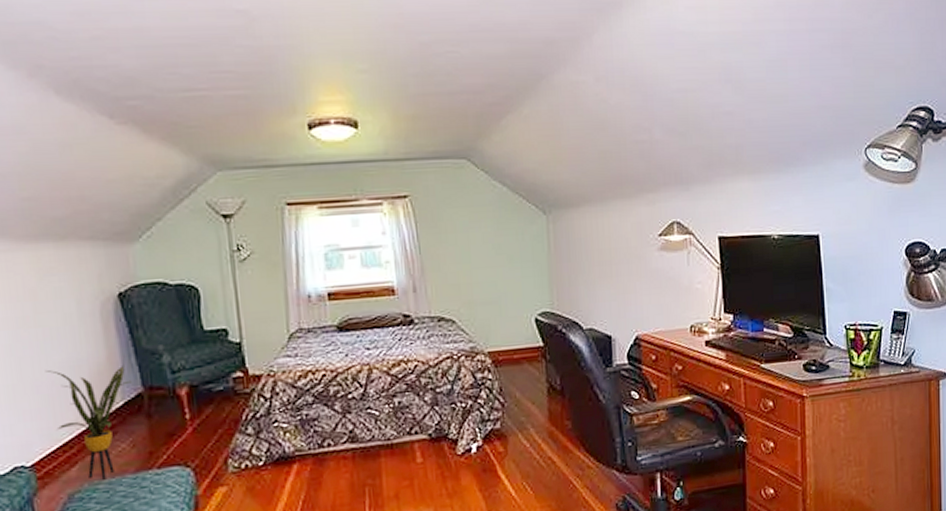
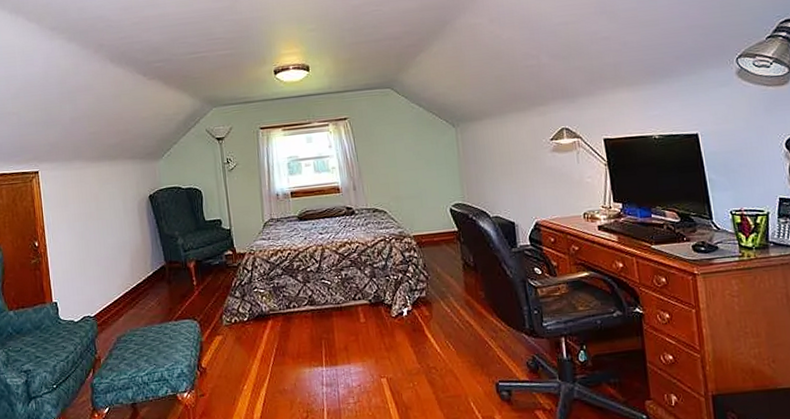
house plant: present [45,364,131,480] -> none [103,245,158,328]

